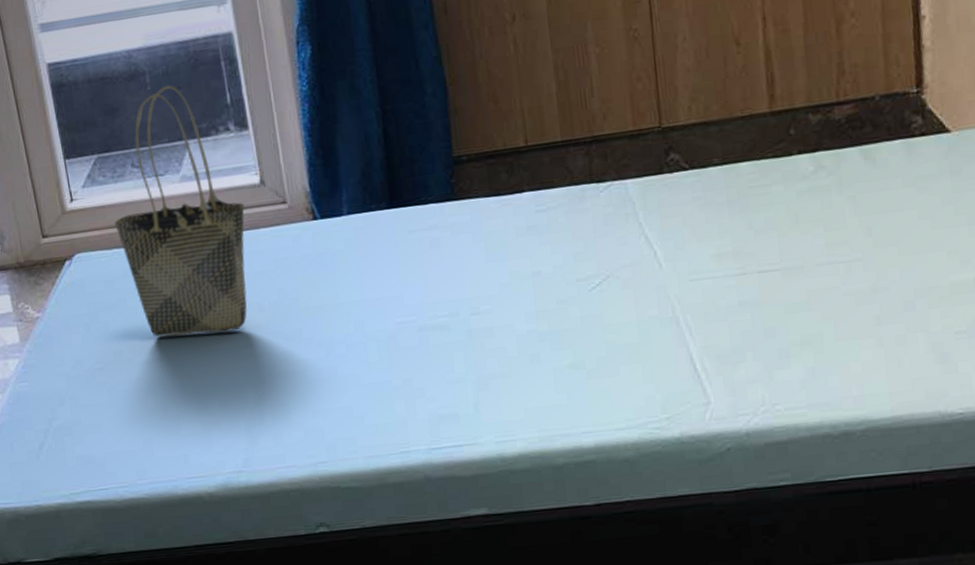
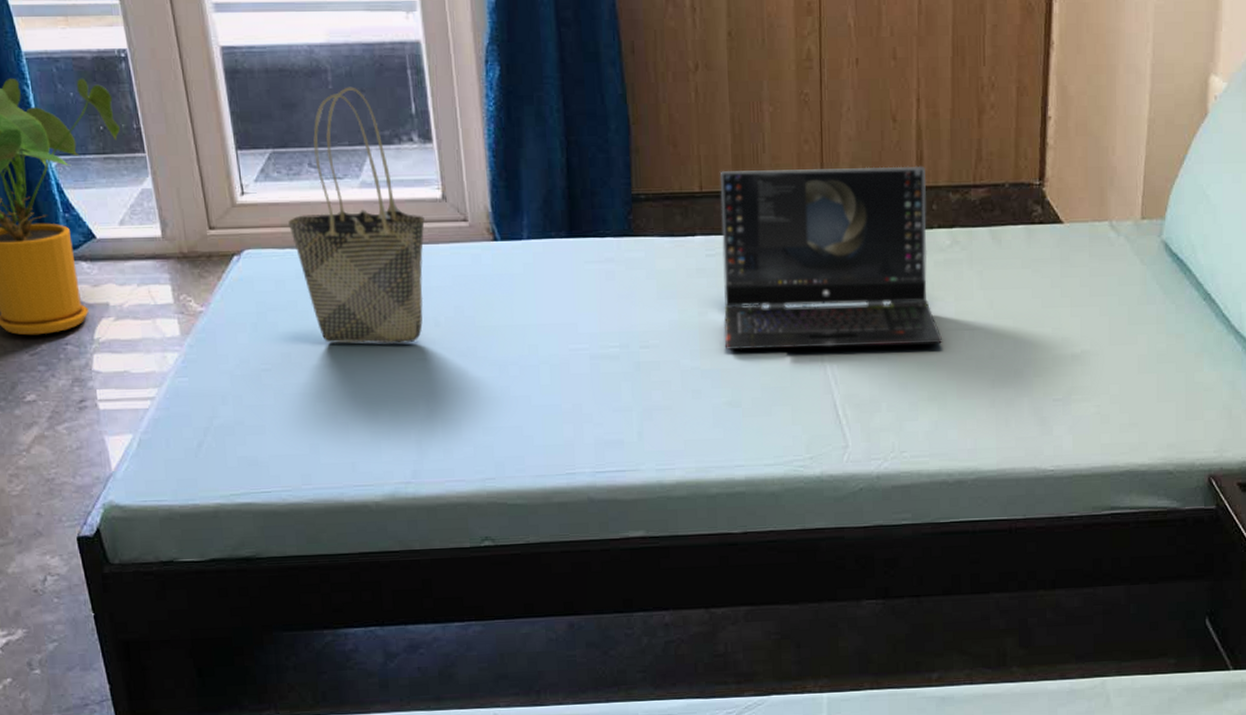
laptop computer: none [545,88,814,309] -> present [719,165,943,351]

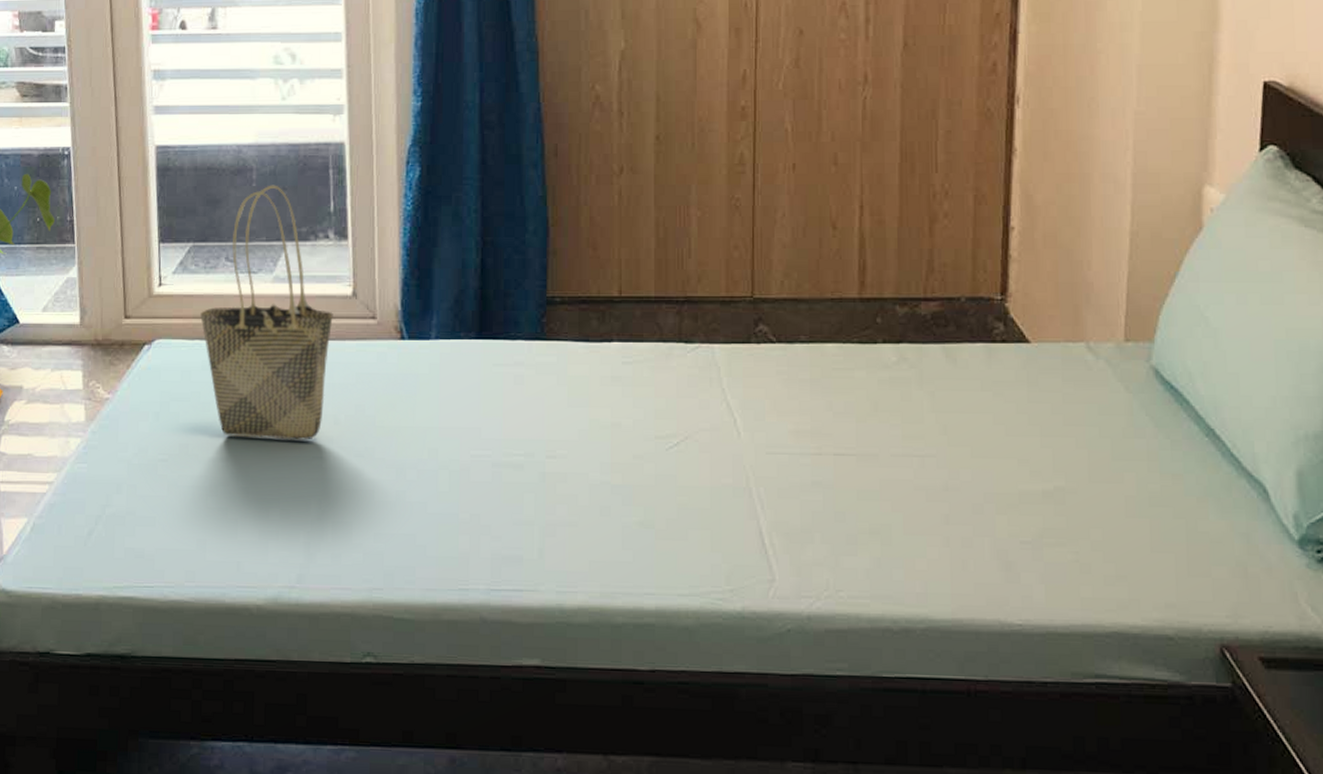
laptop computer: present [719,165,943,351] -> none [638,275,888,471]

